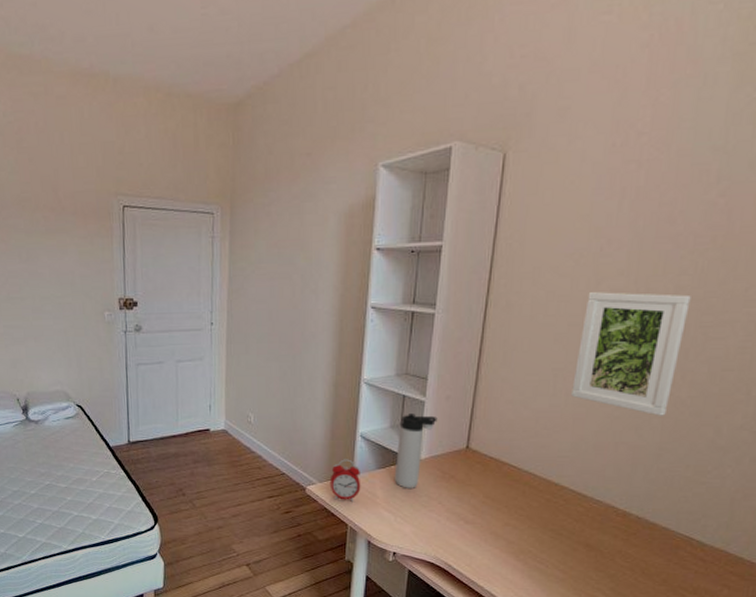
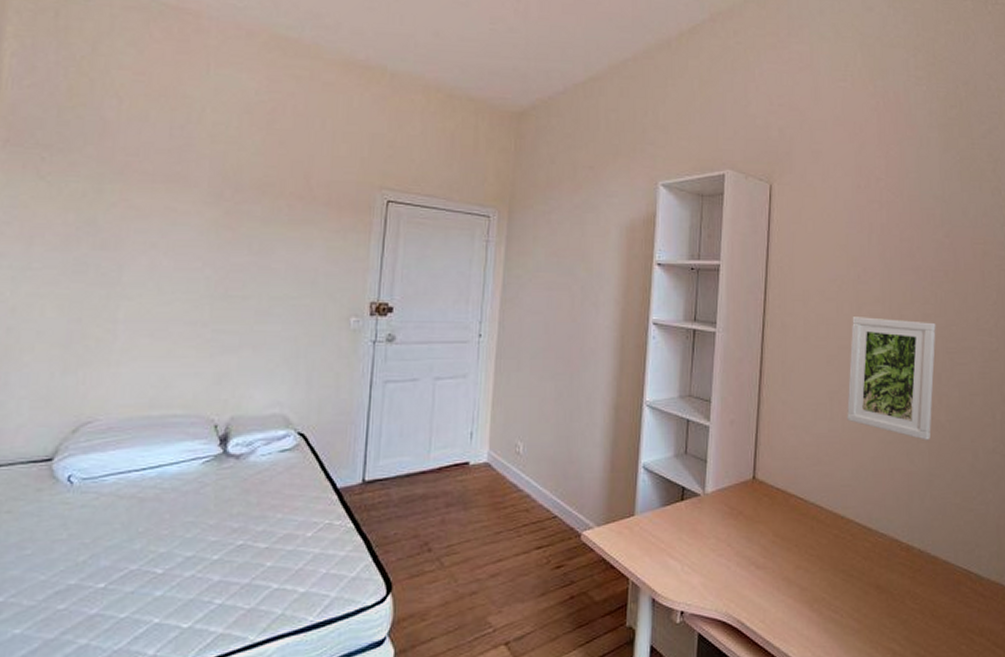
alarm clock: present [329,459,361,502] -> none [608,495,644,549]
thermos bottle: present [394,414,438,488] -> none [679,440,723,529]

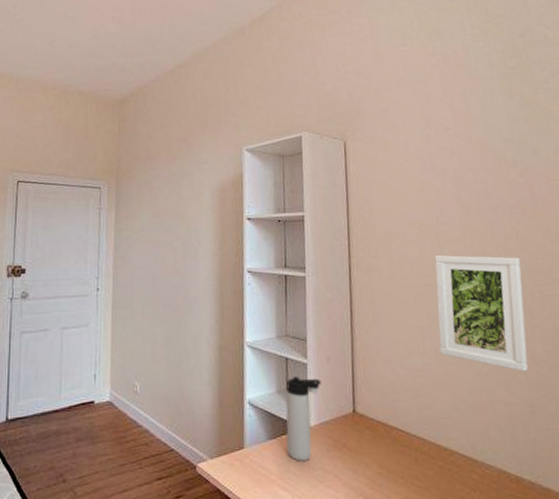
thermos bottle: none [679,440,723,529] -> present [285,377,322,461]

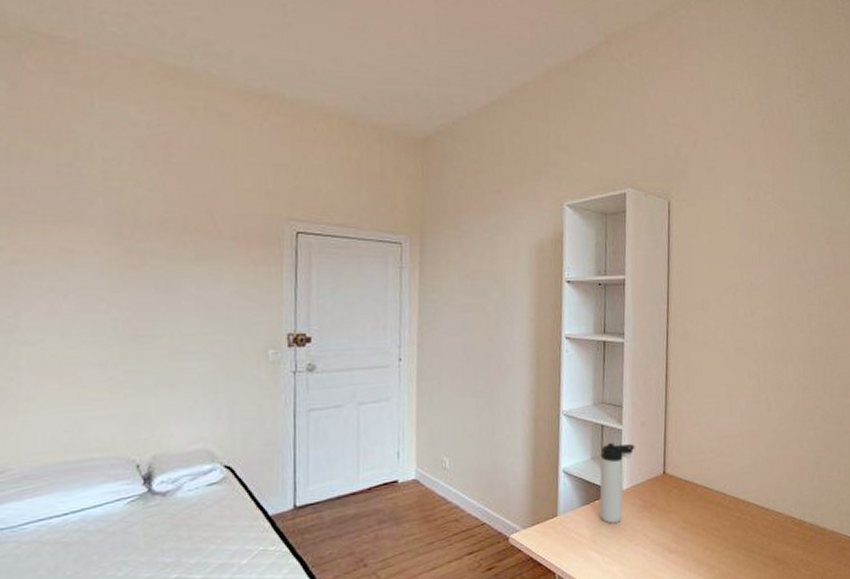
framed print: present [435,255,528,372] -> none [744,320,820,428]

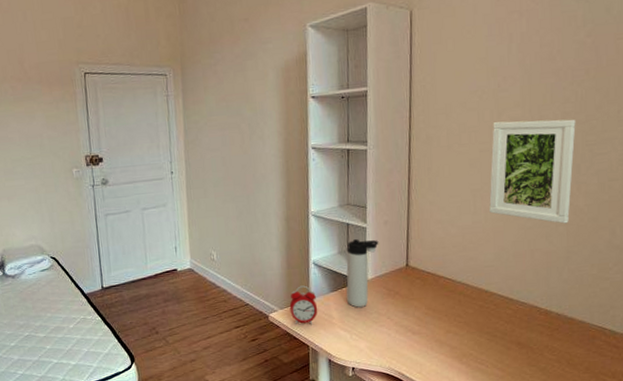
alarm clock: none [534,498,567,547] -> present [289,285,318,324]
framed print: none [744,320,820,428] -> present [489,119,576,224]

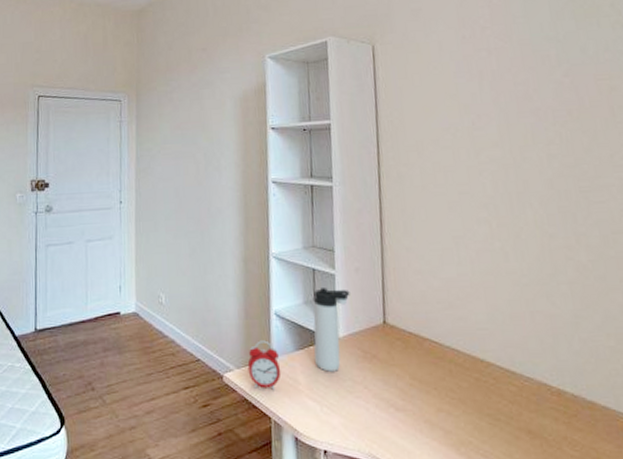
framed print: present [489,119,576,224] -> none [470,161,572,282]

